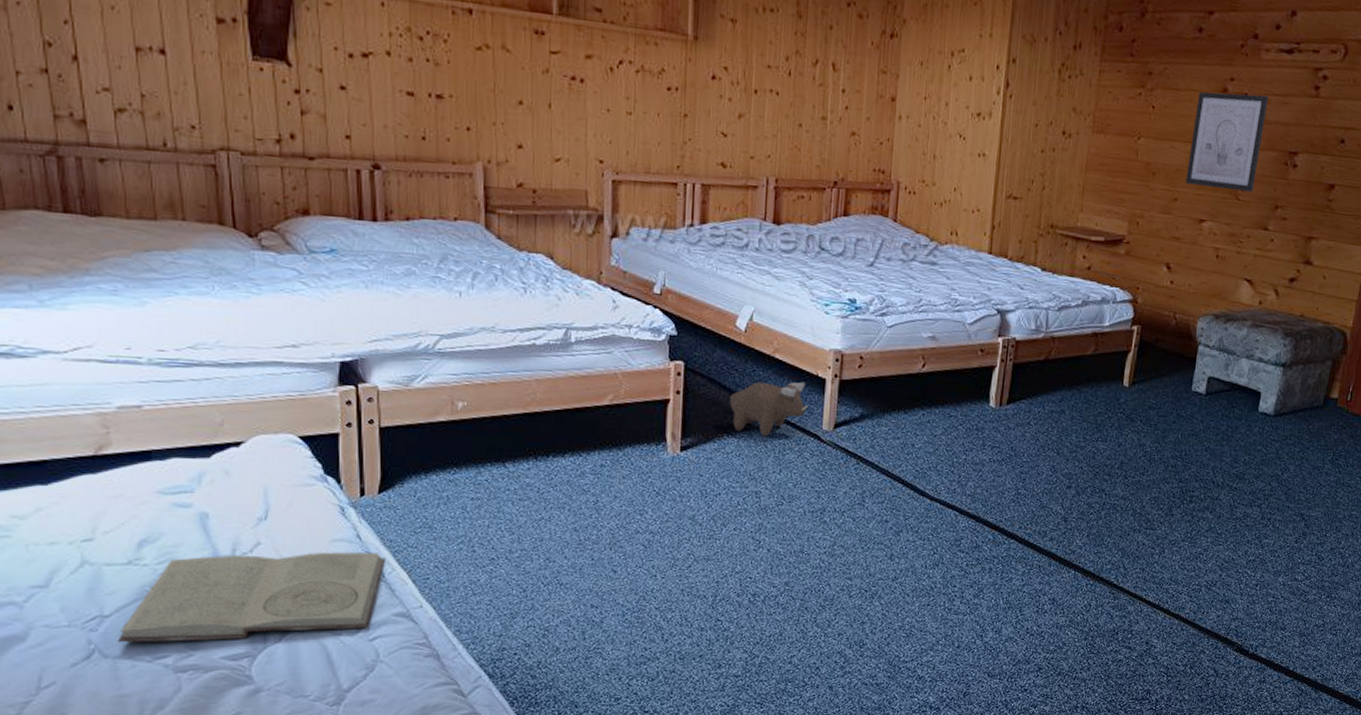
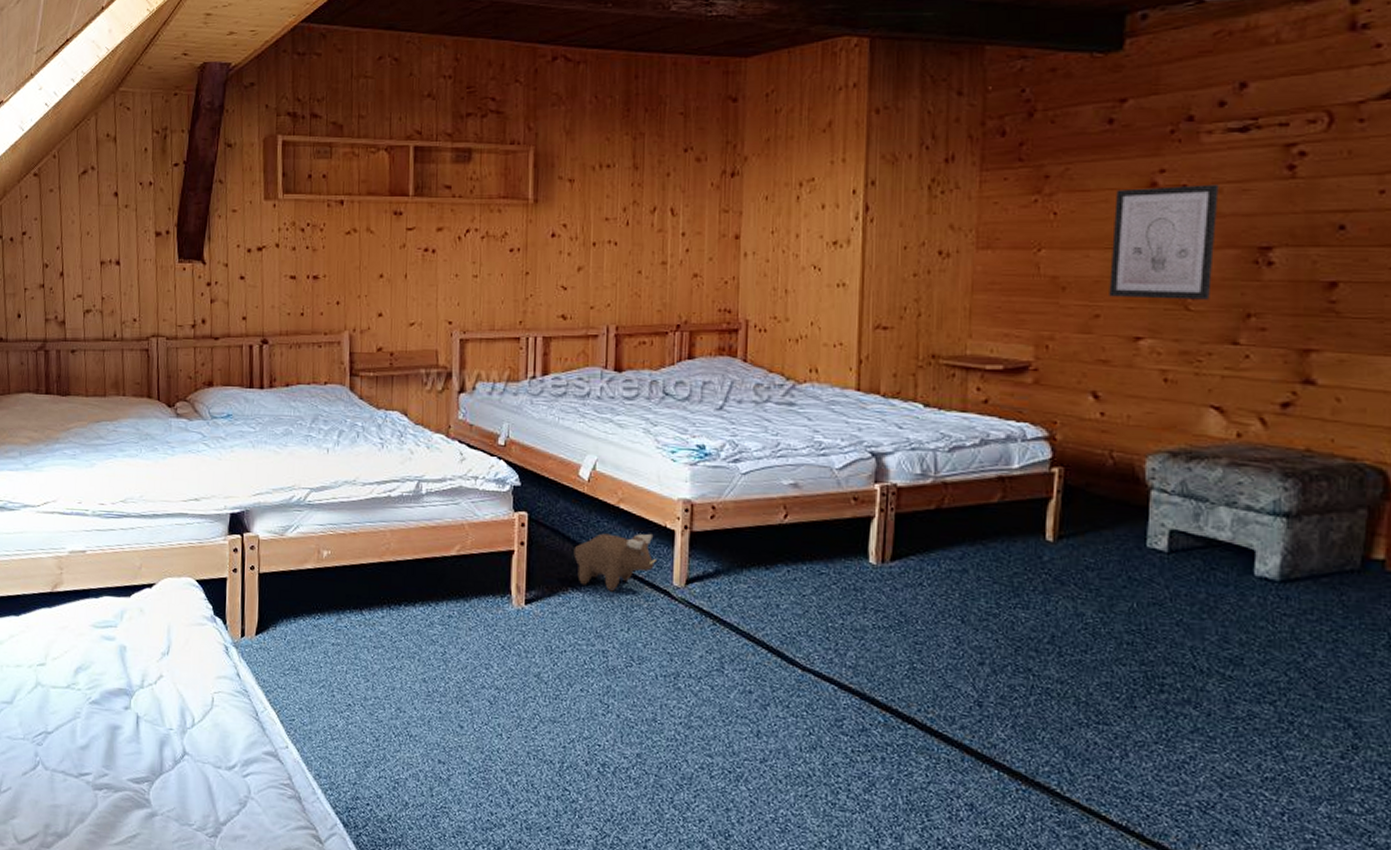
book: present [118,552,387,643] -> none [56,685,260,764]

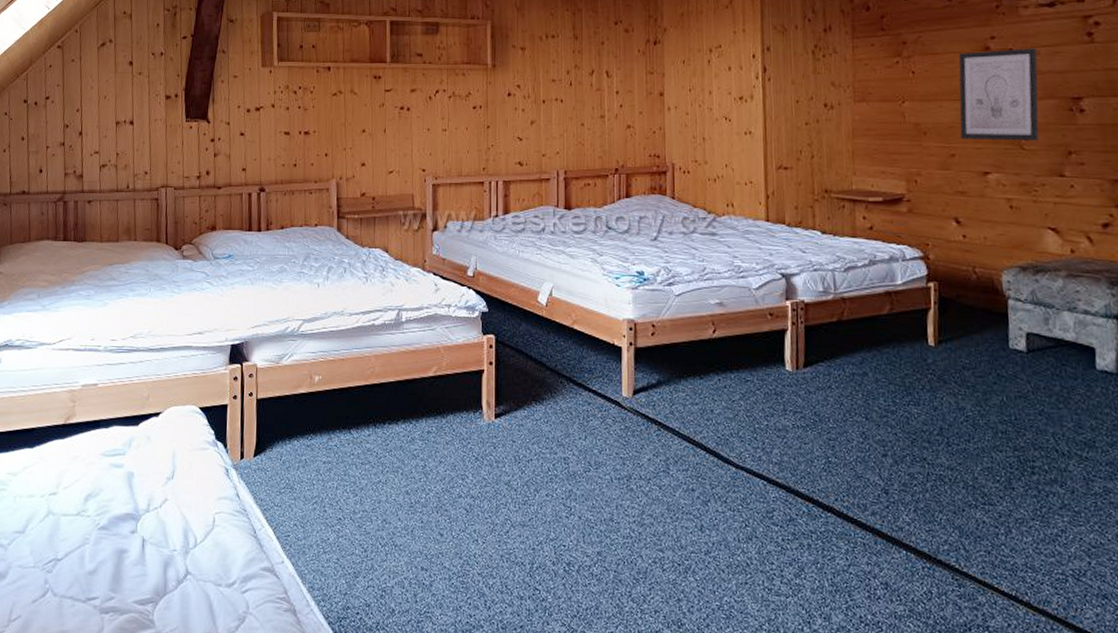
plush toy: present [573,533,656,592] -> none [536,350,607,404]

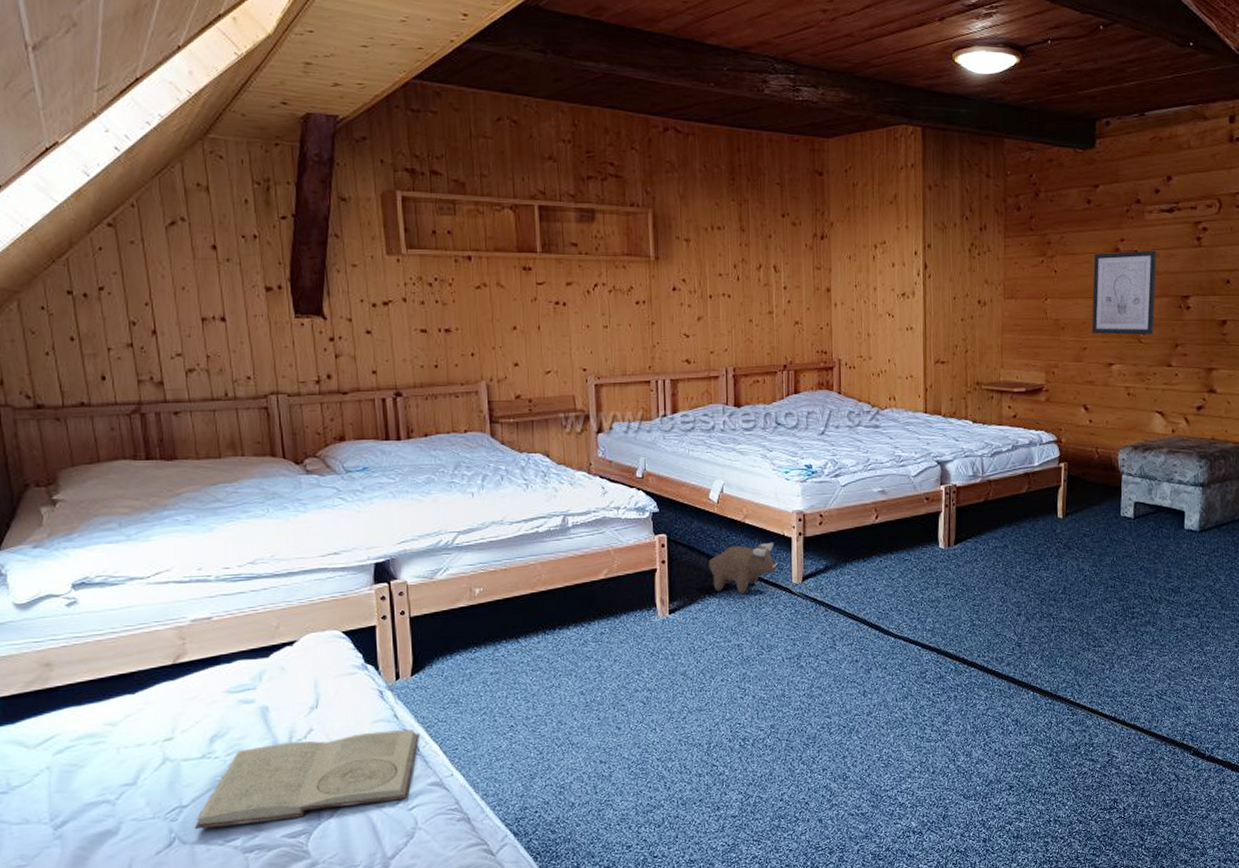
book: none [65,508,258,586] -> present [195,729,421,830]
plush toy: none [536,350,607,404] -> present [708,542,778,594]

